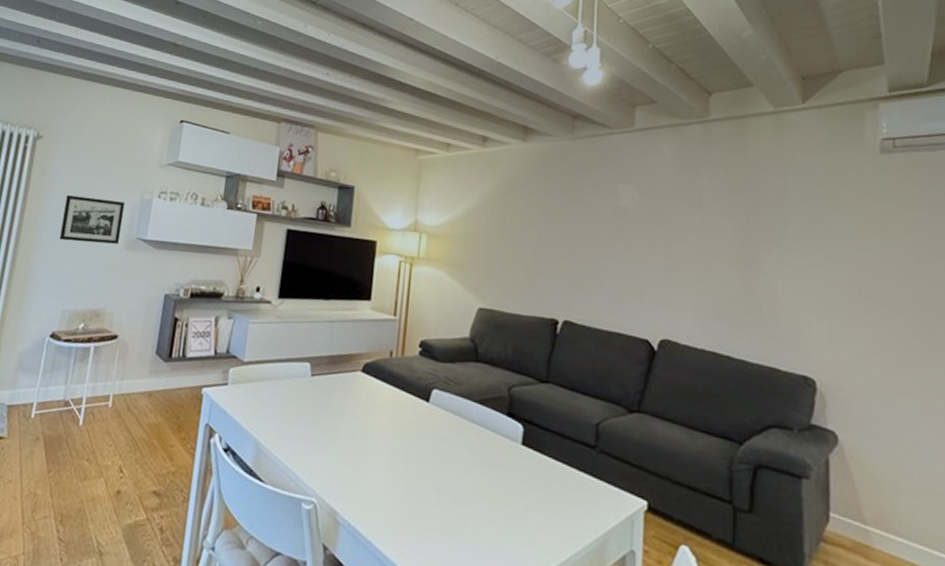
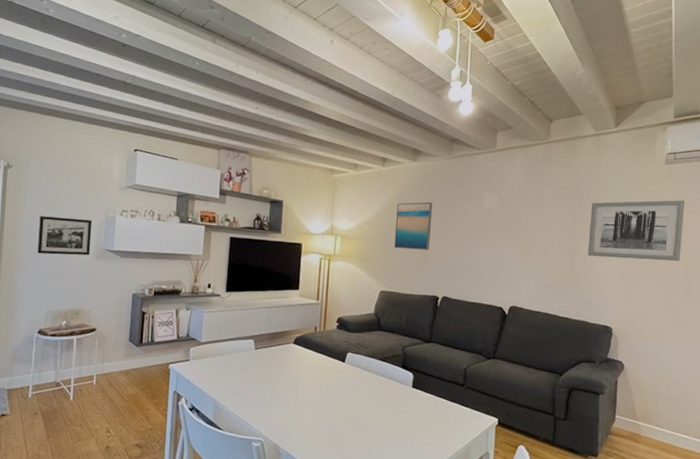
wall art: none [497,193,550,257] -> present [394,202,433,250]
wall art: none [771,201,916,290] -> present [587,200,685,262]

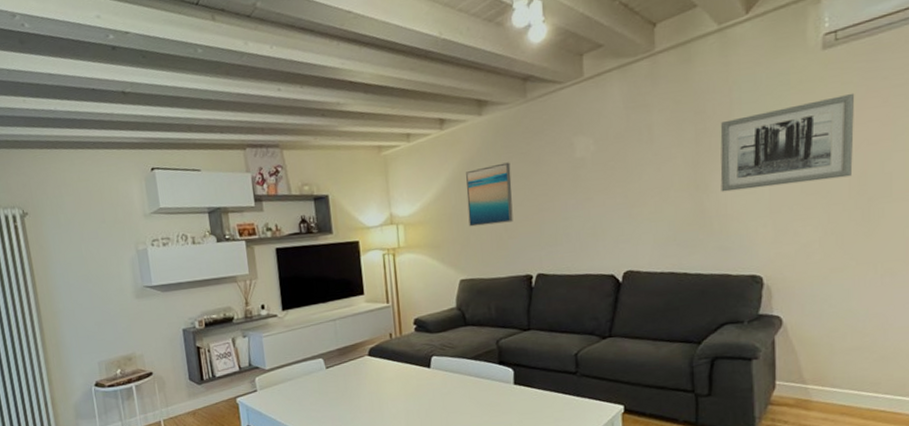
picture frame: present [37,216,92,256] -> none [69,257,129,303]

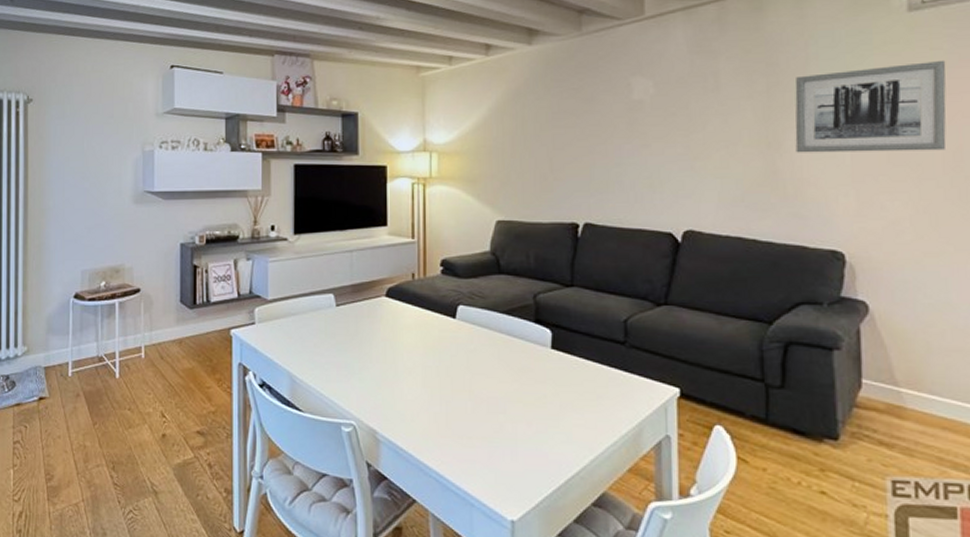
wall art: present [466,162,513,227] -> none [510,97,561,163]

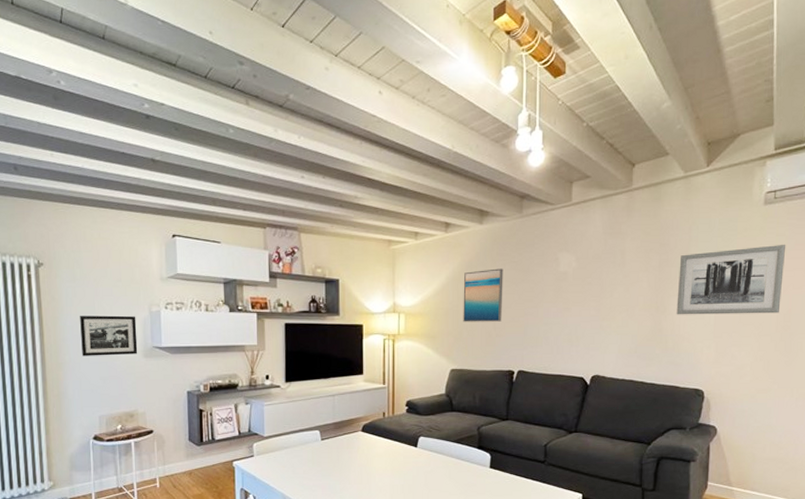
picture frame: none [67,156,128,202] -> present [80,315,138,356]
wall art: none [510,97,561,163] -> present [463,268,503,322]

